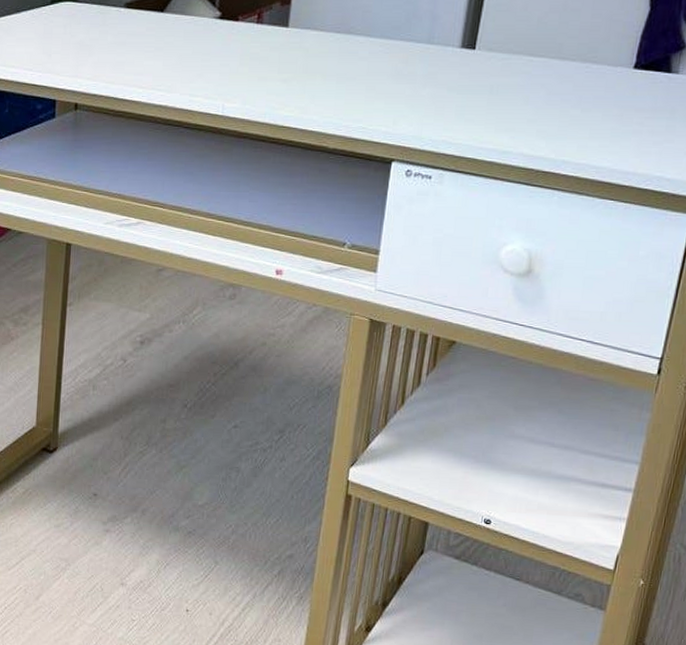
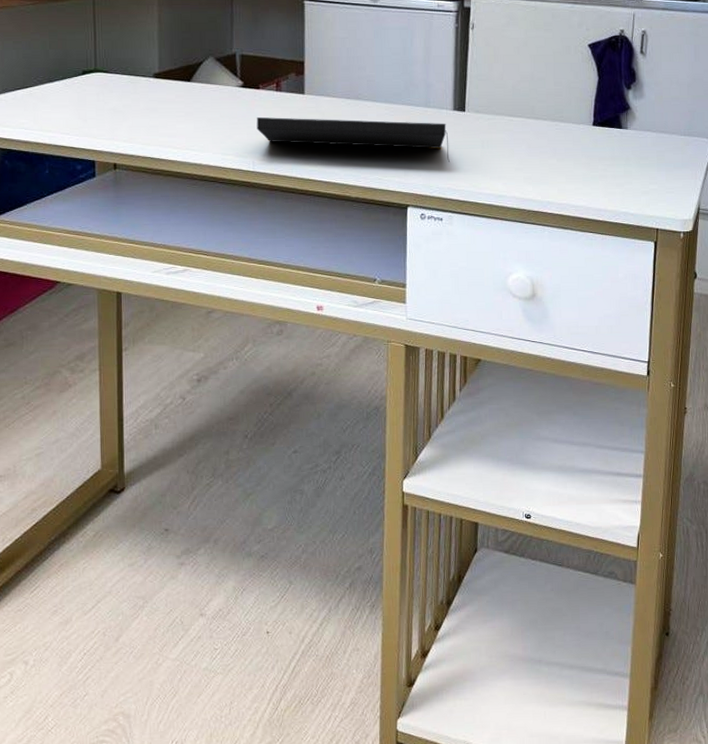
notepad: none [230,54,451,110] -> present [256,117,450,162]

